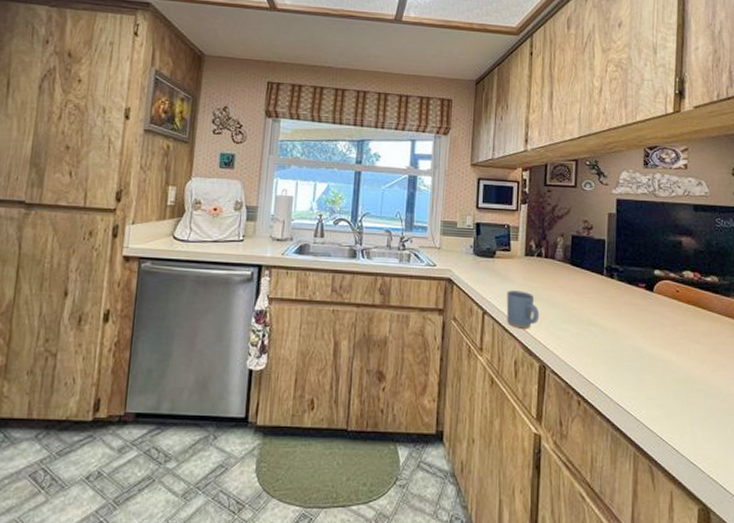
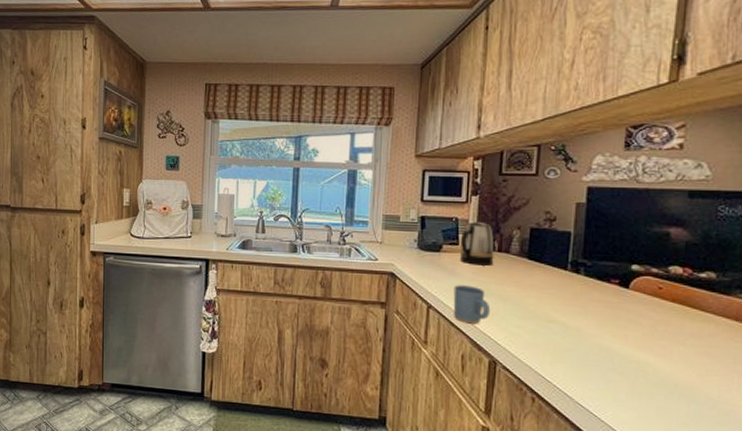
kettle: none [512,229,542,271] -> present [460,222,495,266]

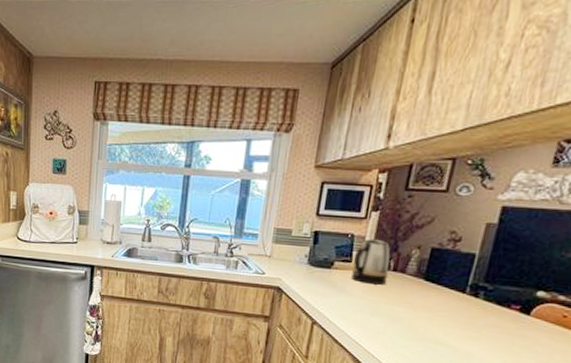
mug: present [453,285,491,324] -> none [338,302,378,342]

